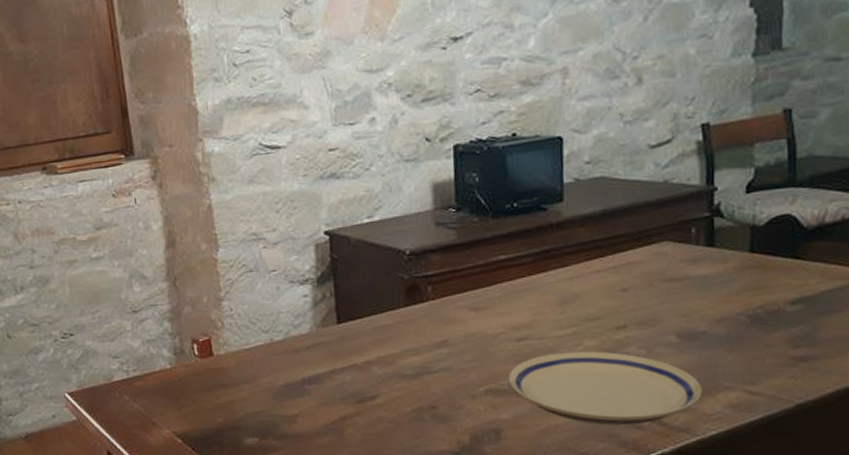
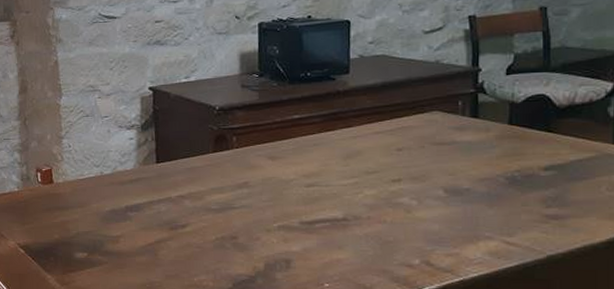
plate: present [508,351,702,425] -> none [298,198,465,263]

